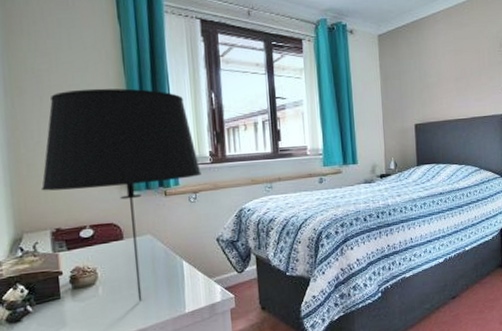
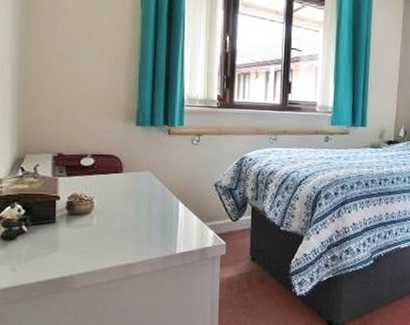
table lamp: present [42,88,202,302] -> none [48,16,207,236]

